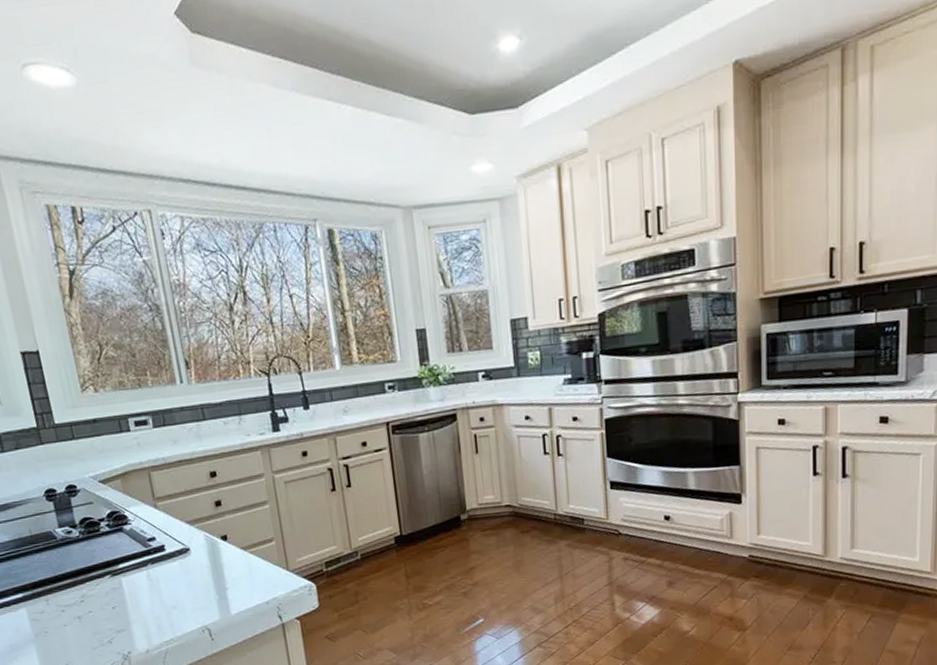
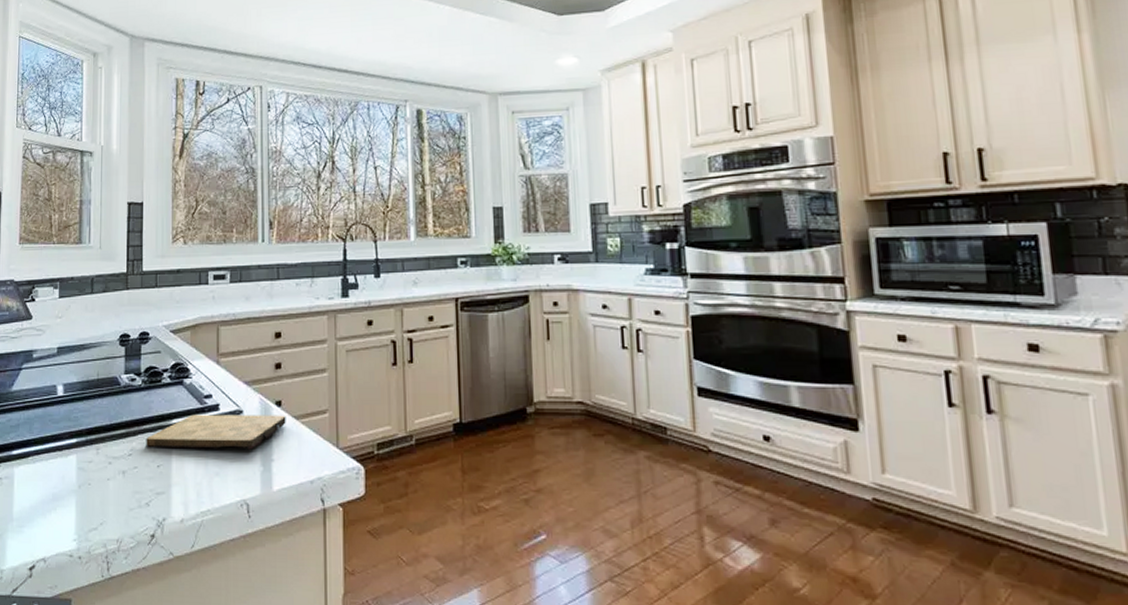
cutting board: none [95,547,235,592] -> present [146,414,286,450]

